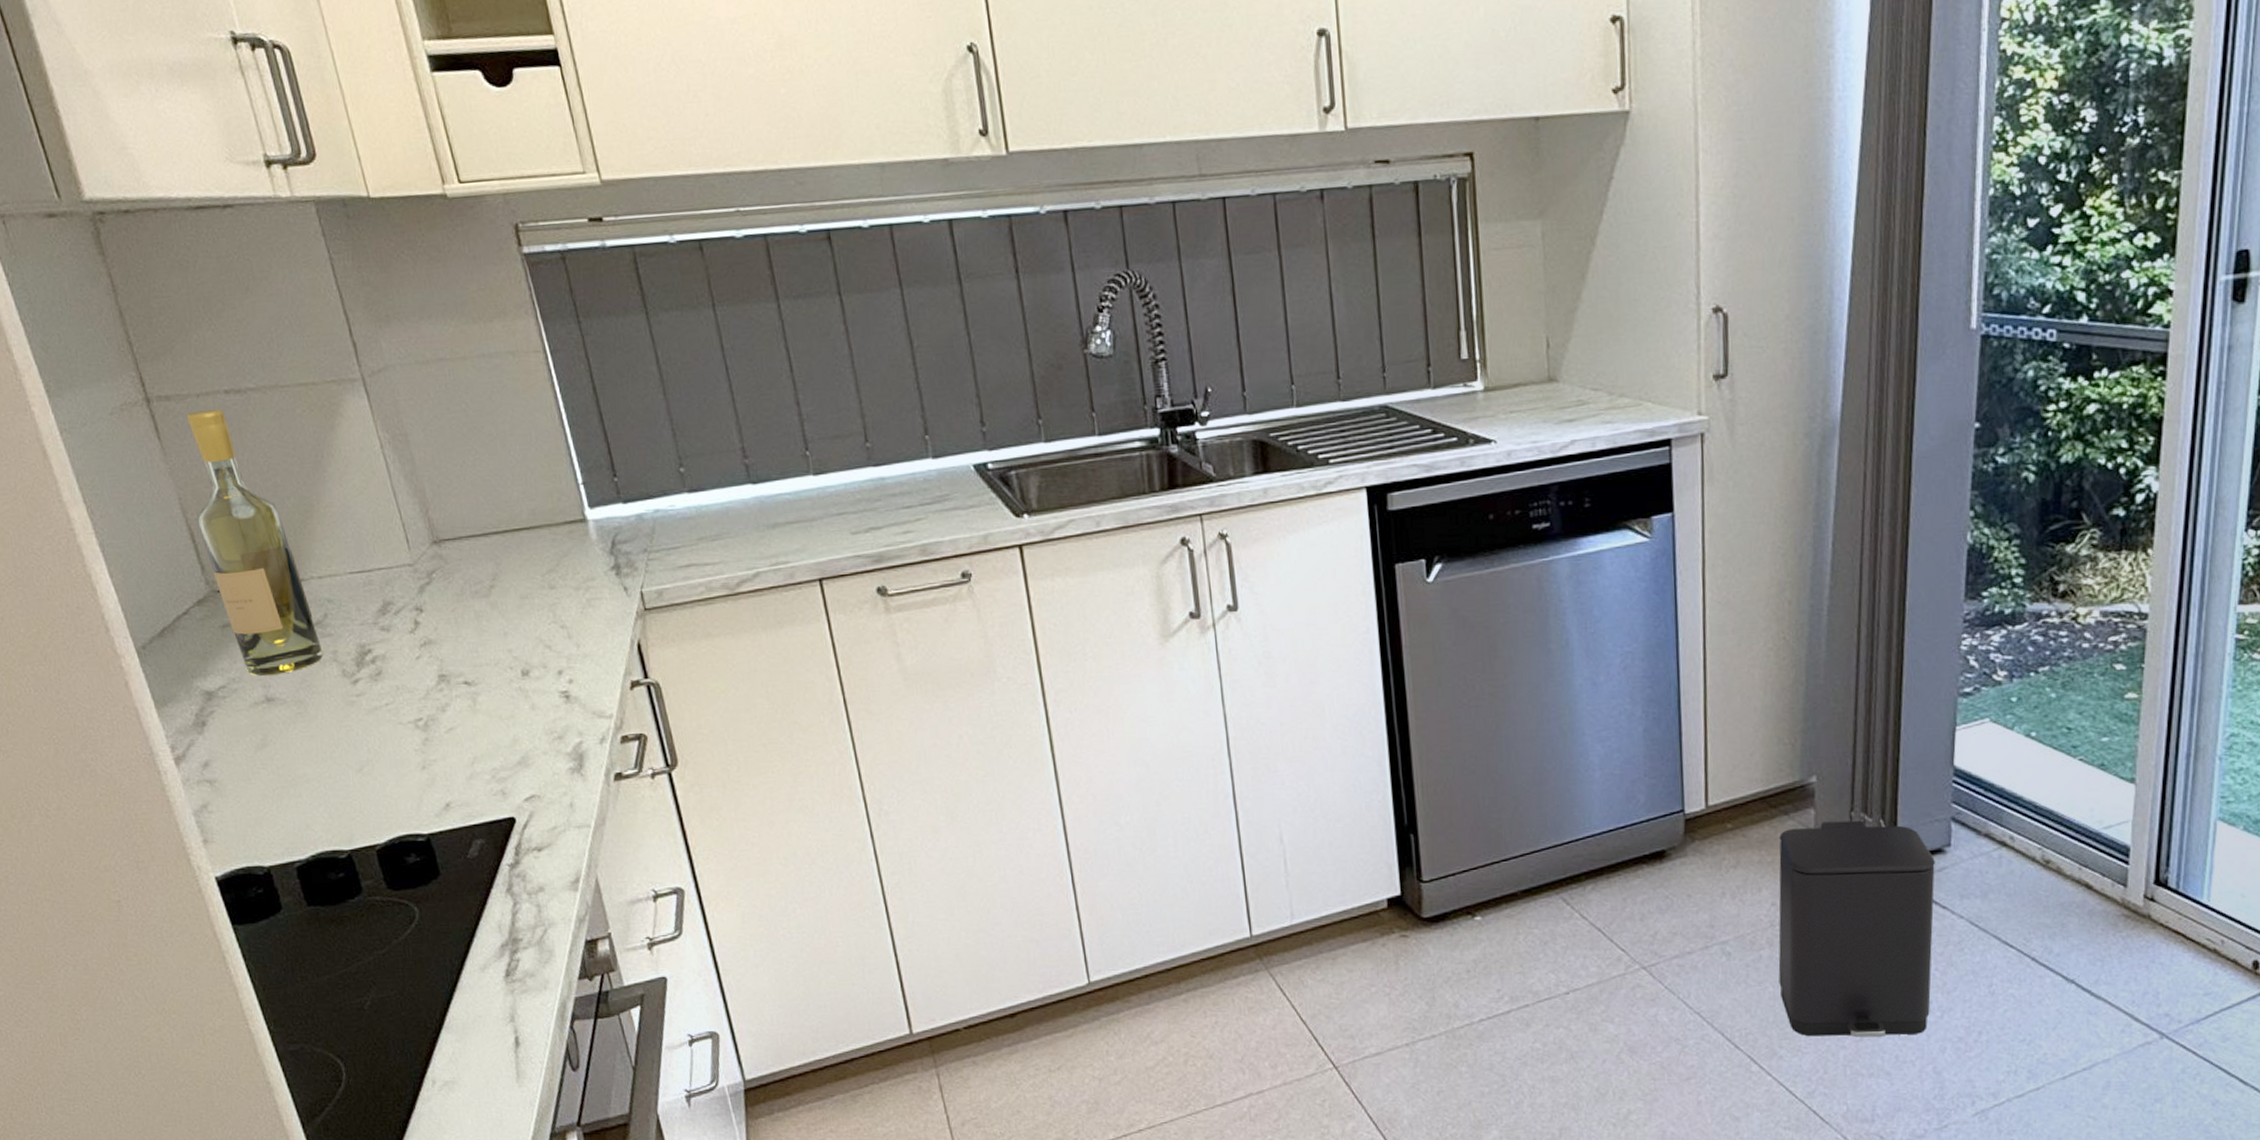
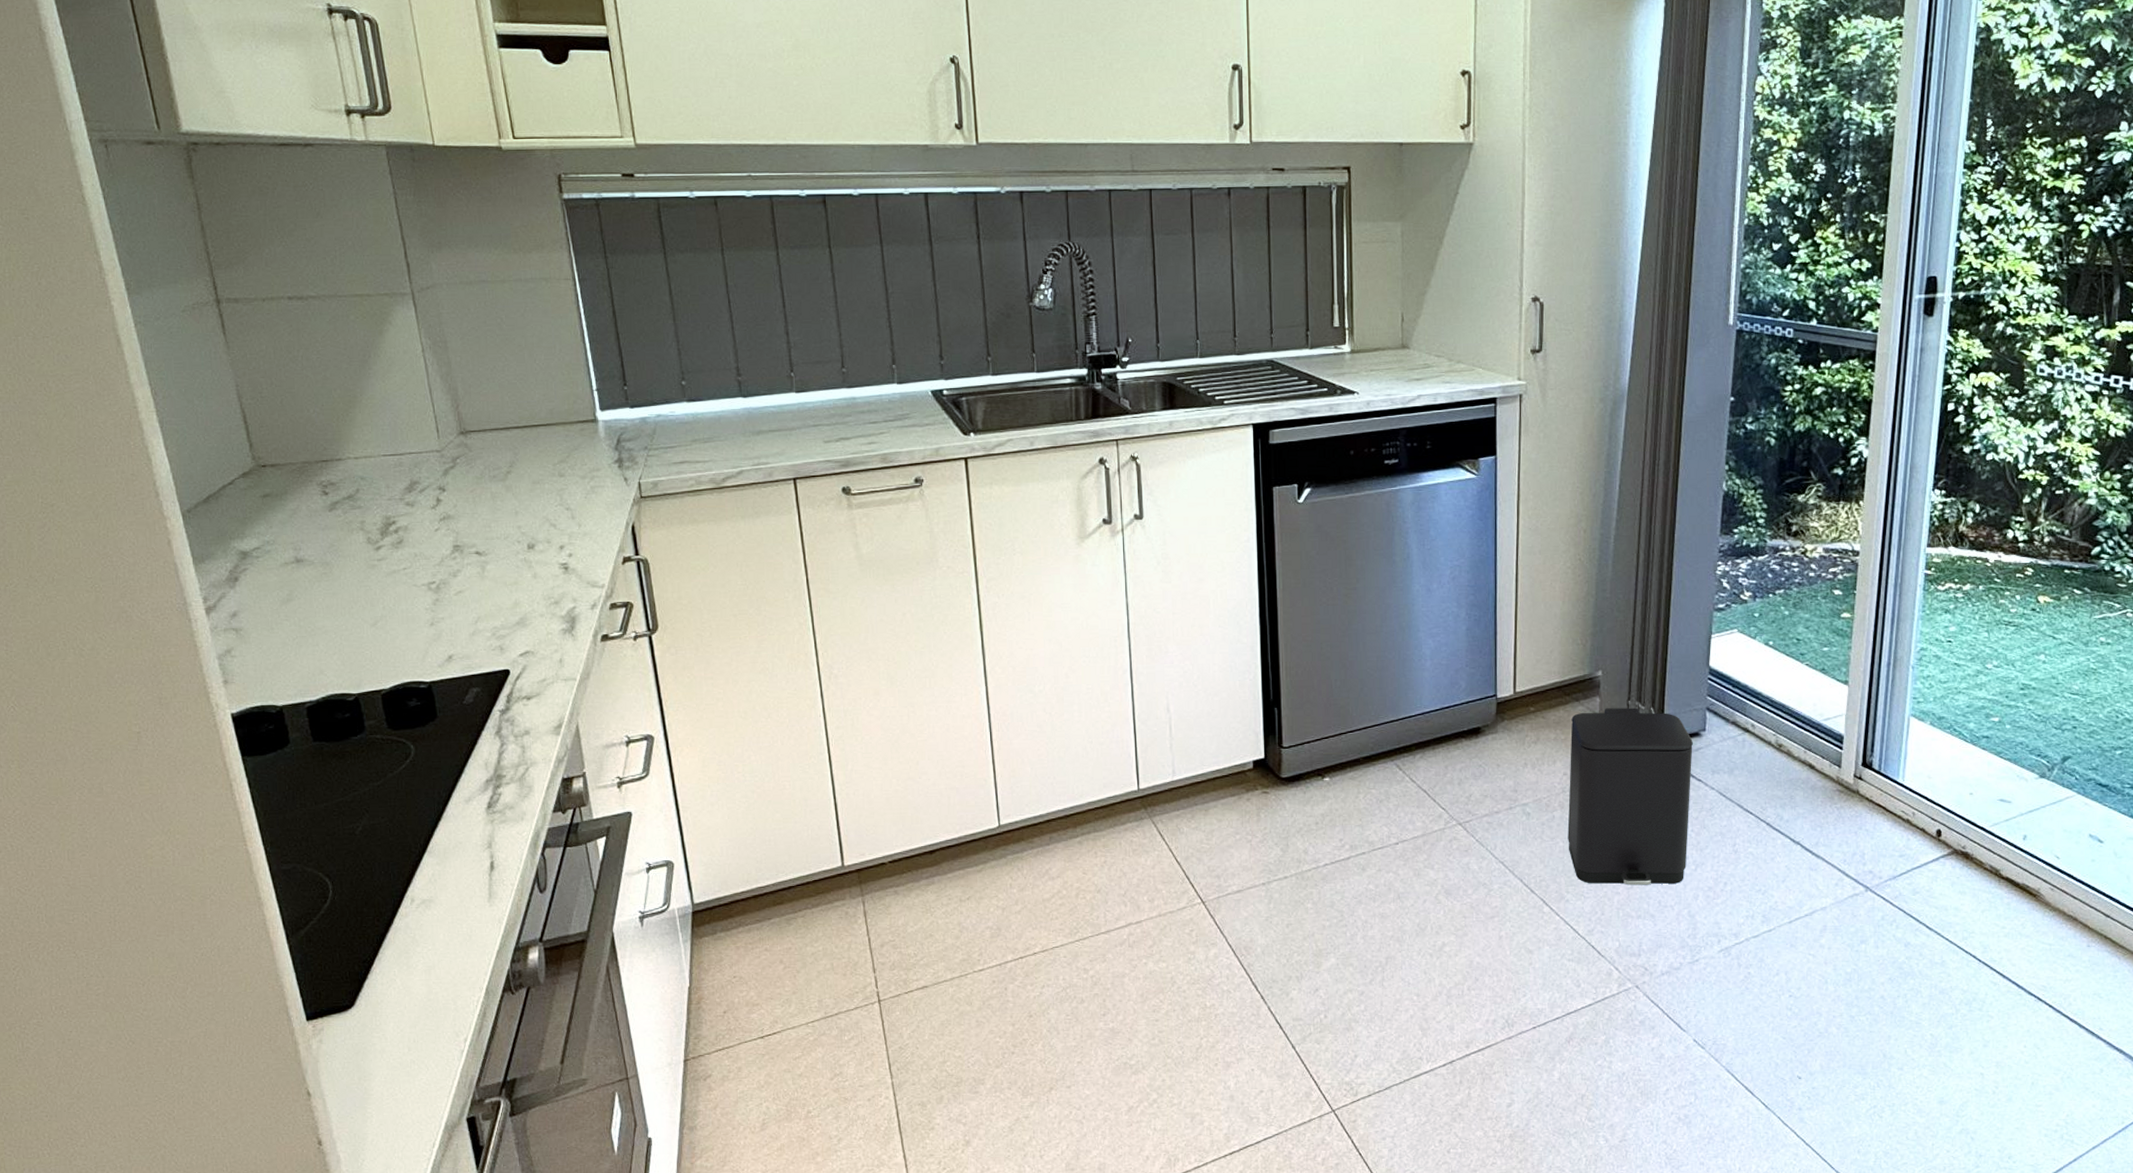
bottle: present [186,408,324,676] -> none [251,312,352,540]

